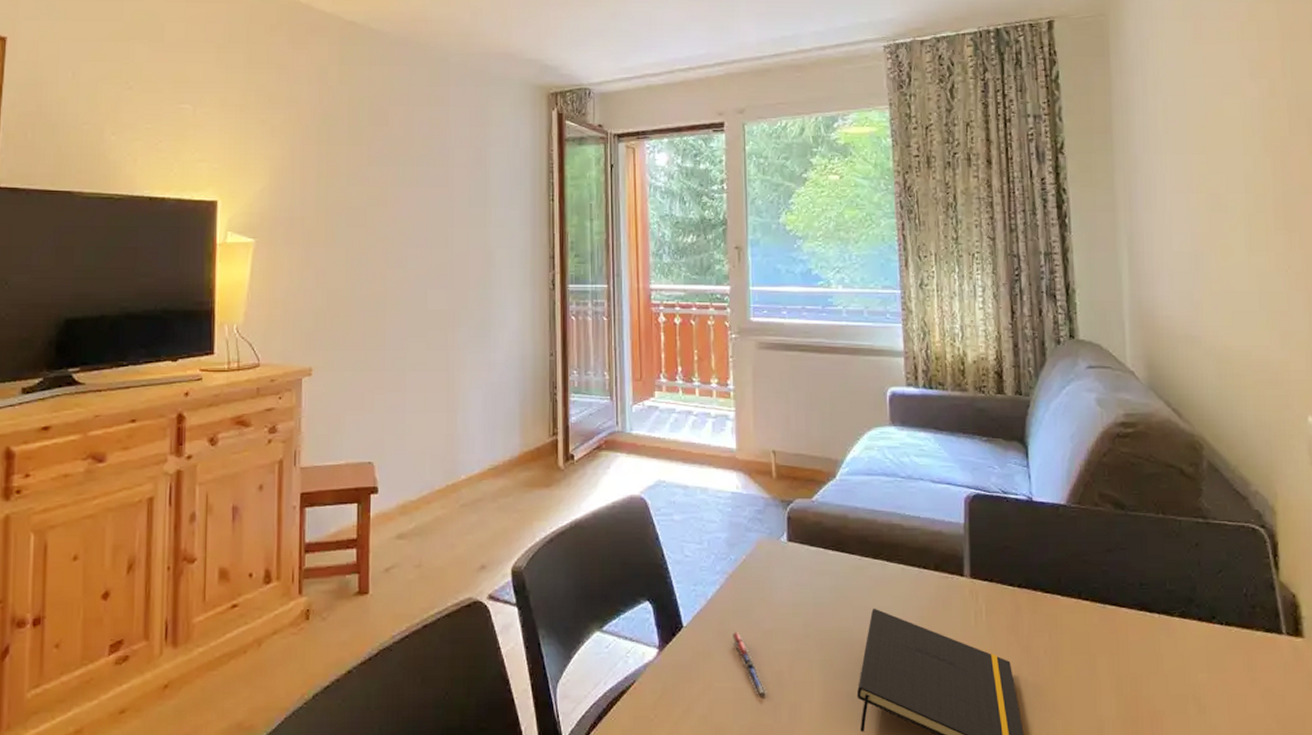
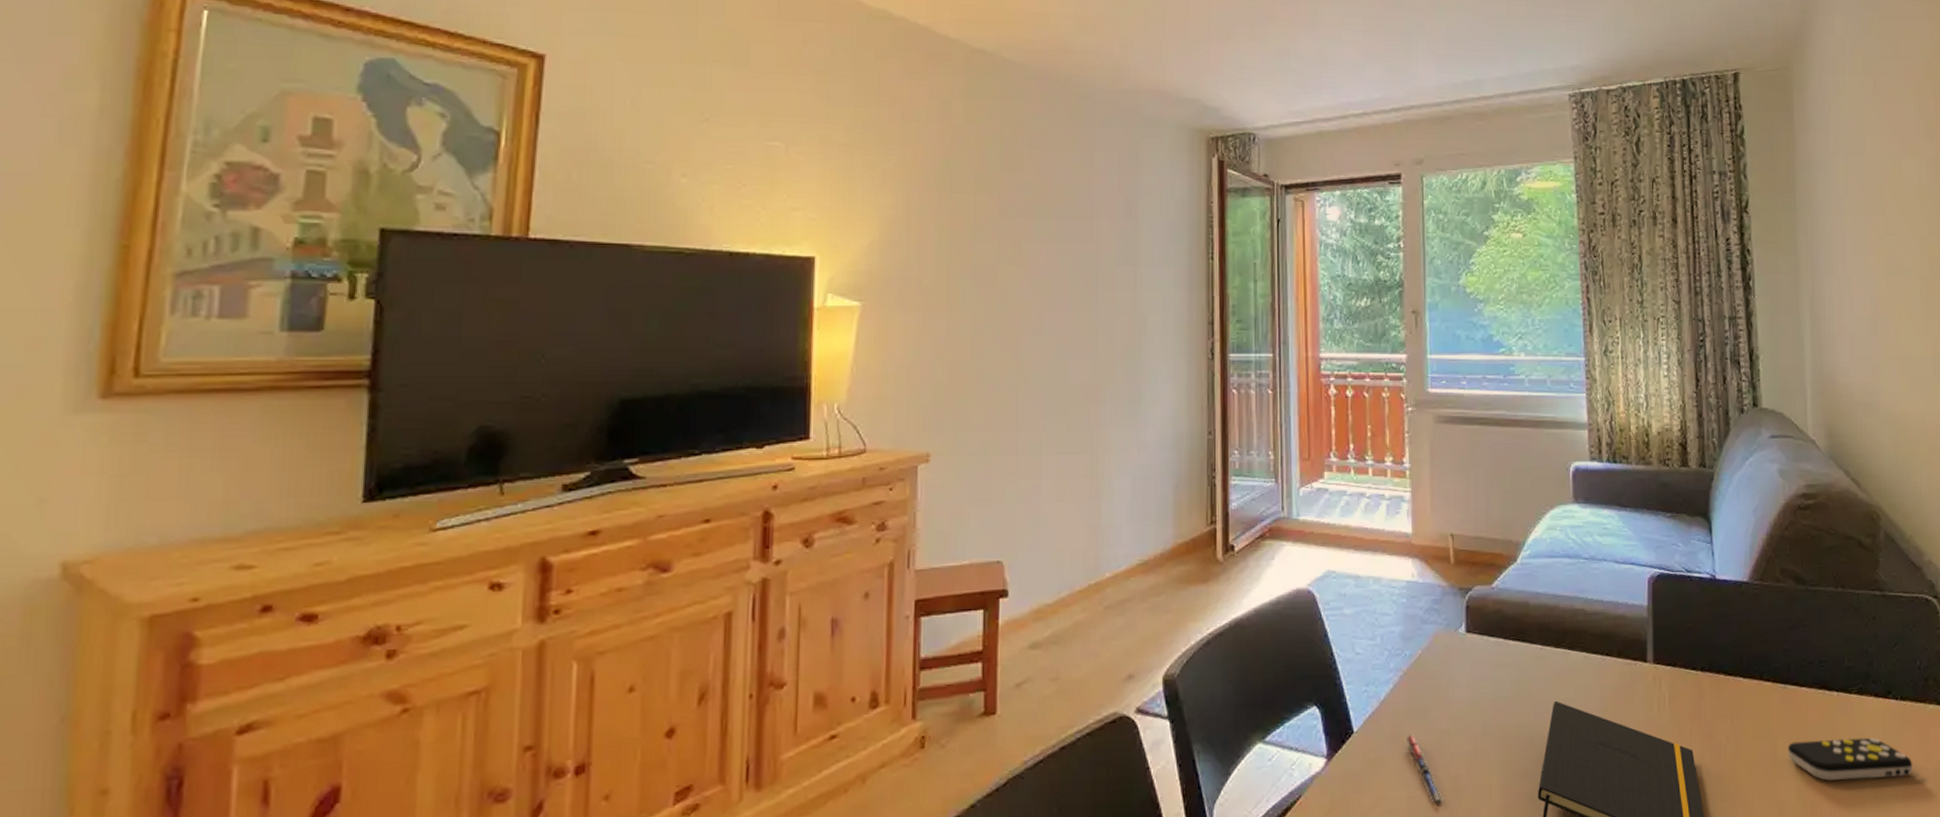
remote control: none [1107,659,1239,701] -> present [1788,737,1913,781]

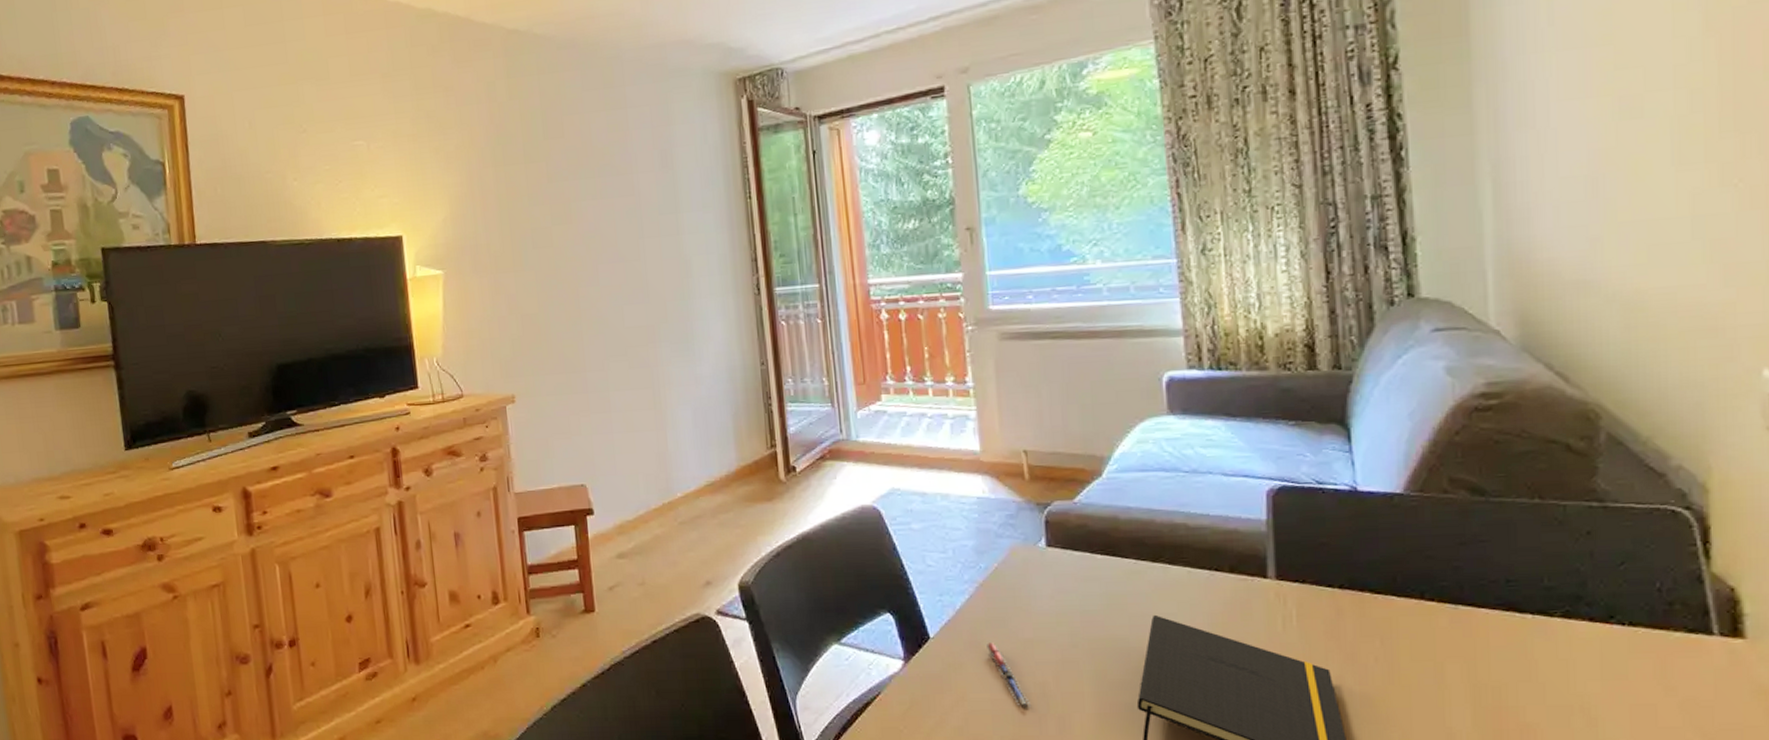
remote control: present [1788,737,1913,781] -> none [1460,665,1647,712]

